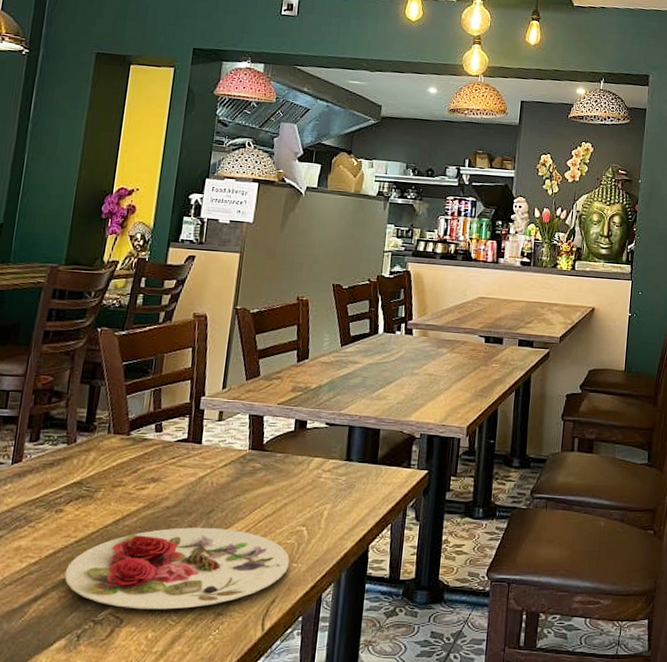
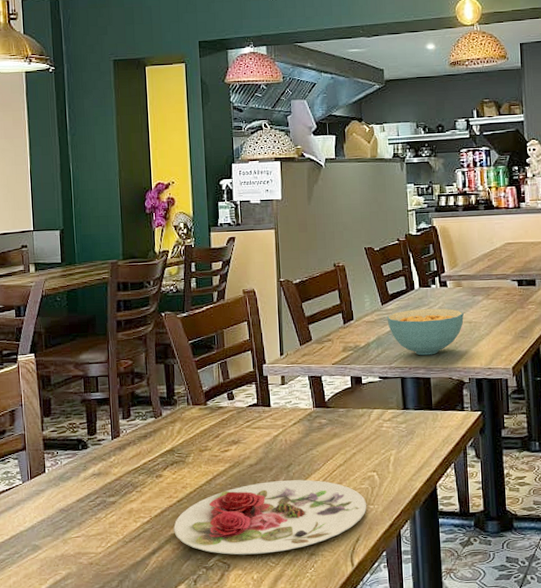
cereal bowl: none [344,354,425,405] -> present [387,308,464,356]

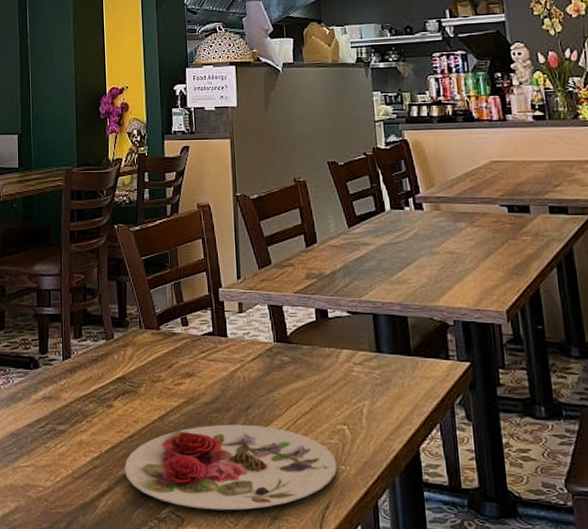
cereal bowl: present [387,308,464,356] -> none [354,234,445,290]

